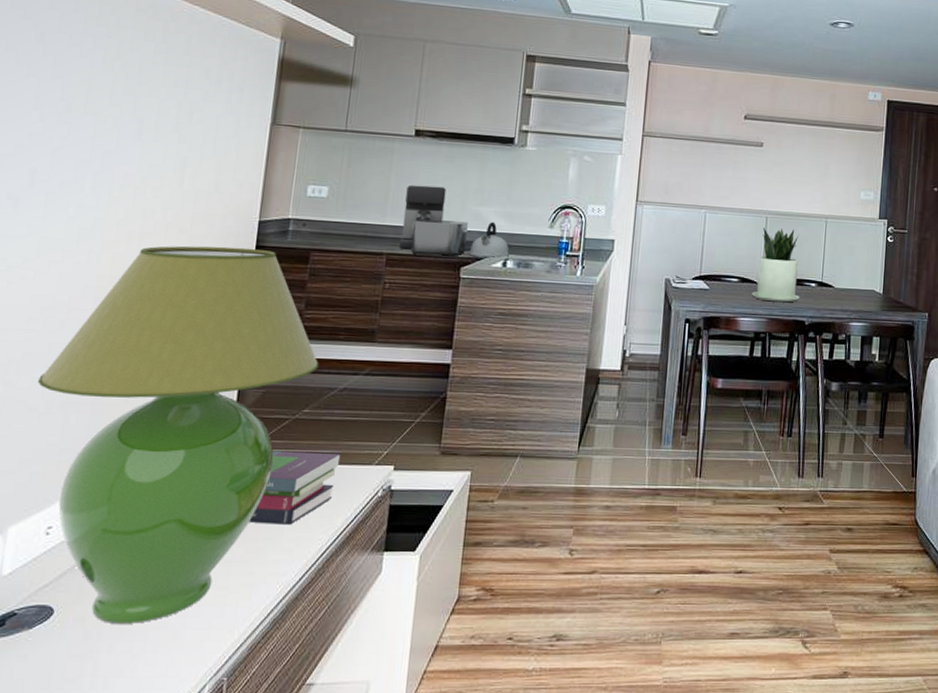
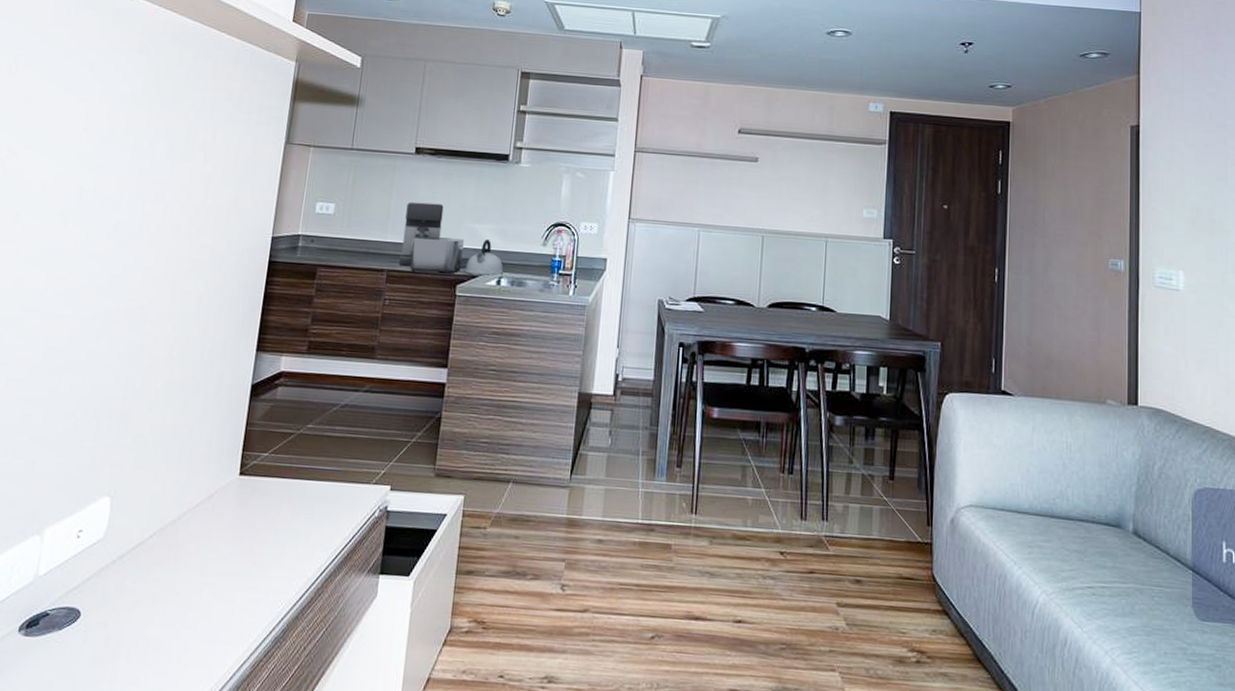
table lamp: present [38,246,320,624] -> none [76,260,323,632]
books: present [249,451,340,525] -> none [255,465,340,541]
planter: present [752,228,800,303] -> none [748,247,800,328]

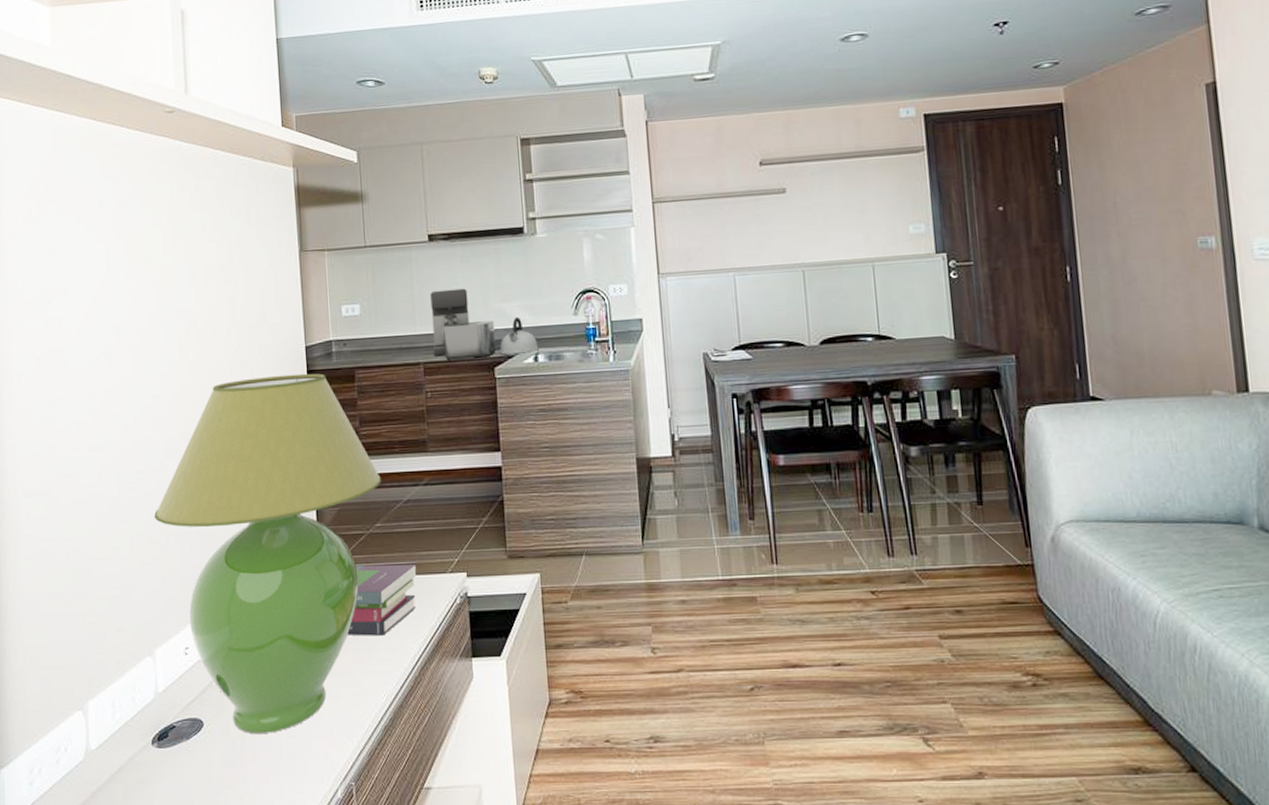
table lamp: none [76,260,323,632] -> present [154,373,382,733]
books: none [255,465,340,541] -> present [347,564,416,636]

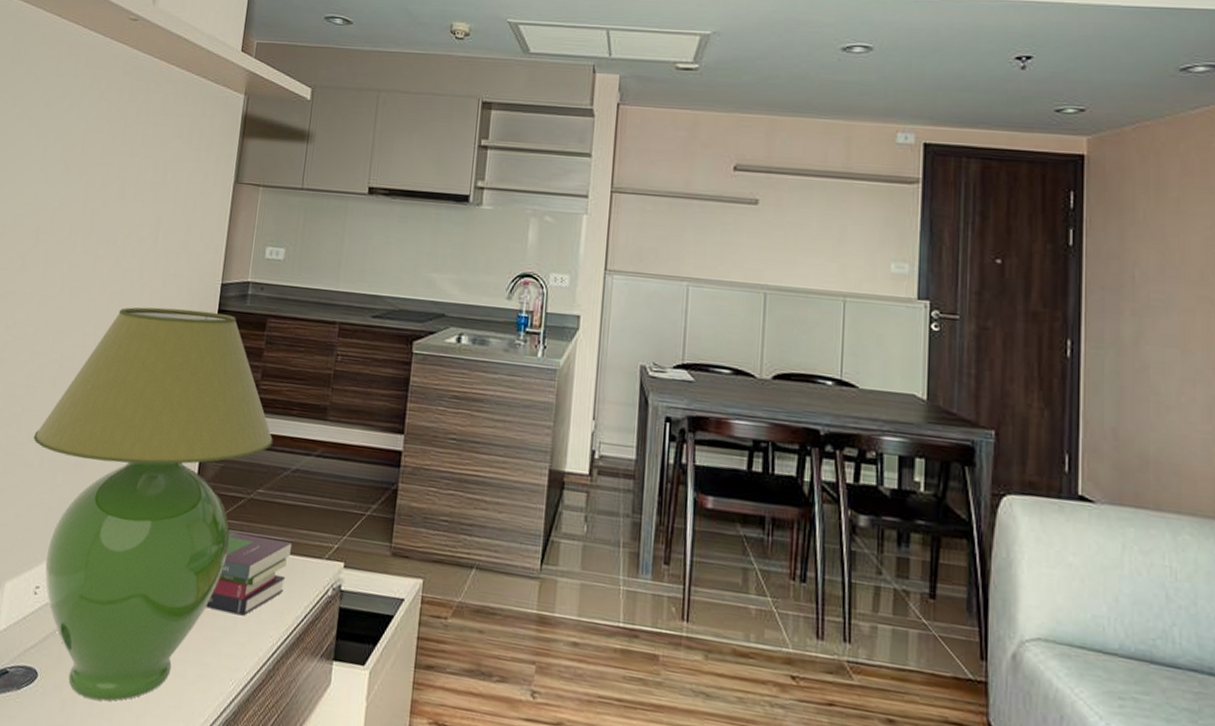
coffee maker: present [430,288,469,357] -> none [351,247,399,319]
toaster: present [443,321,496,360] -> none [363,285,421,328]
kettle: present [499,317,539,355] -> none [421,291,464,332]

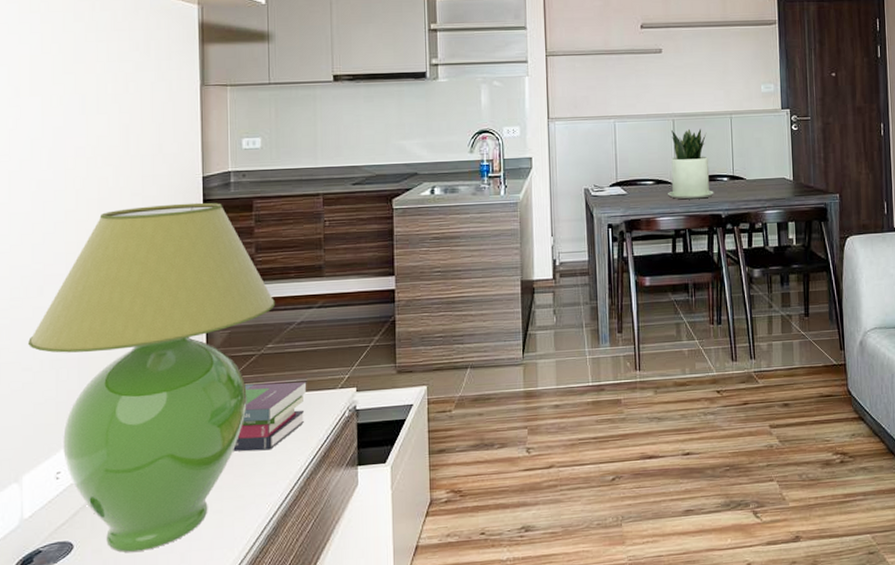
planter: none [748,307,812,405] -> present [668,128,714,200]

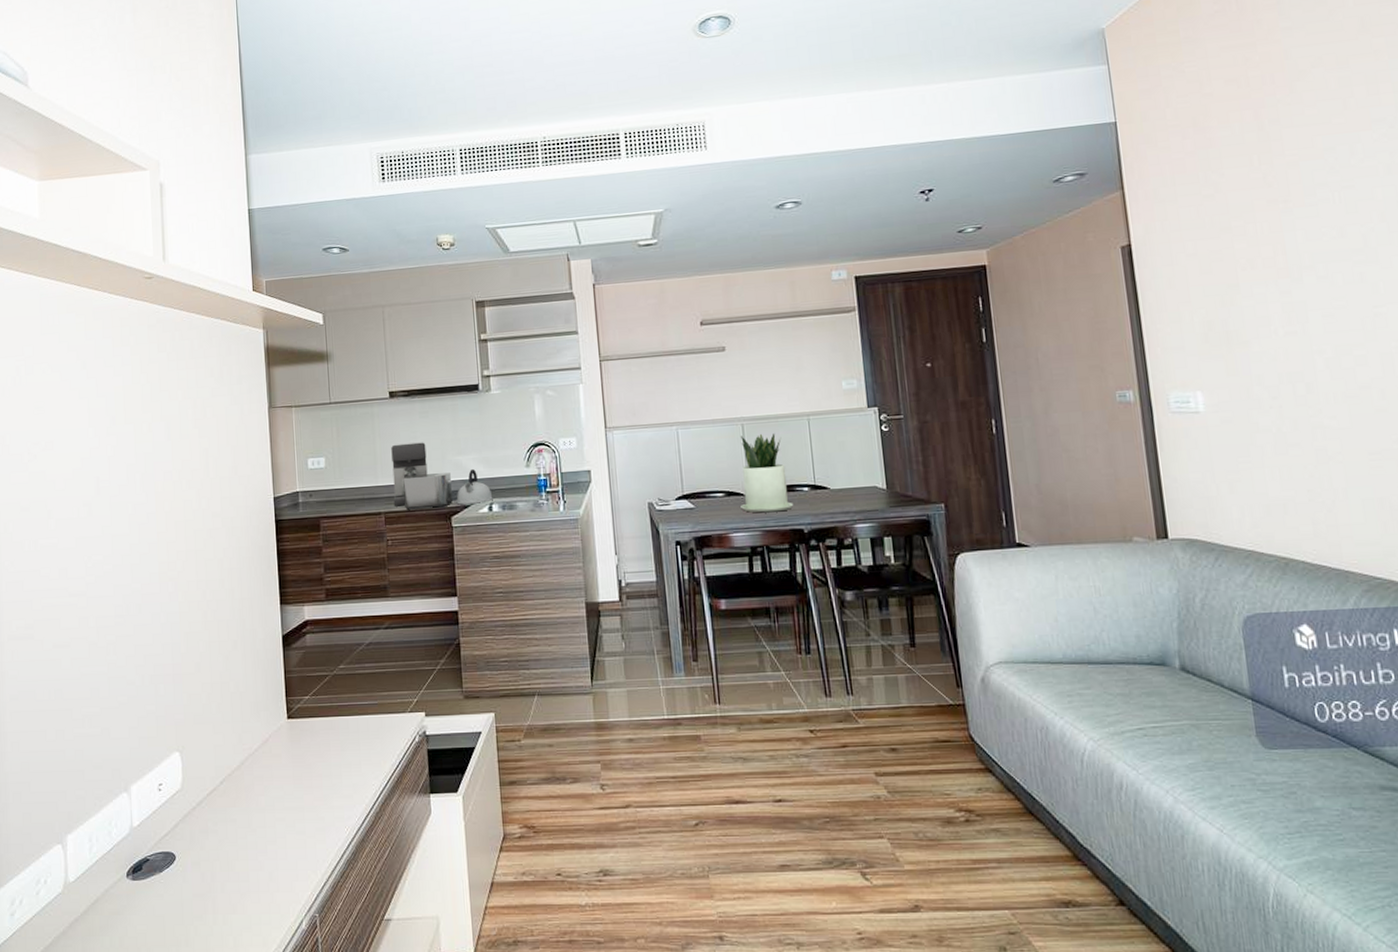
table lamp: present [28,202,276,552] -> none [131,523,345,866]
books: present [233,382,306,451] -> none [312,704,377,773]
coffee maker: none [333,126,370,188] -> present [391,442,428,507]
toaster: none [344,156,395,191] -> present [403,472,452,510]
kettle: none [398,154,435,188] -> present [456,469,493,505]

